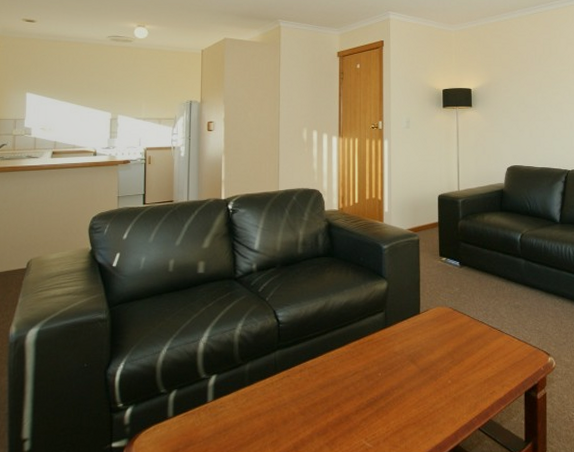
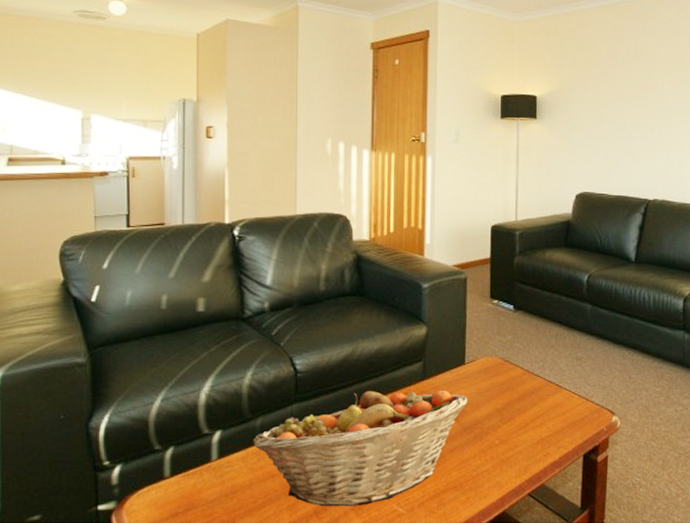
fruit basket: none [242,337,424,442] -> present [253,391,468,507]

